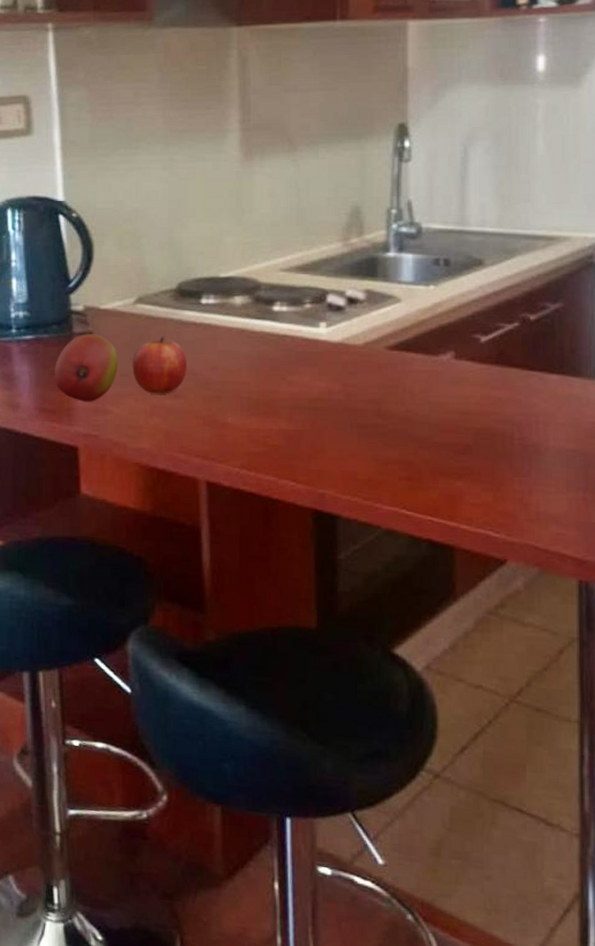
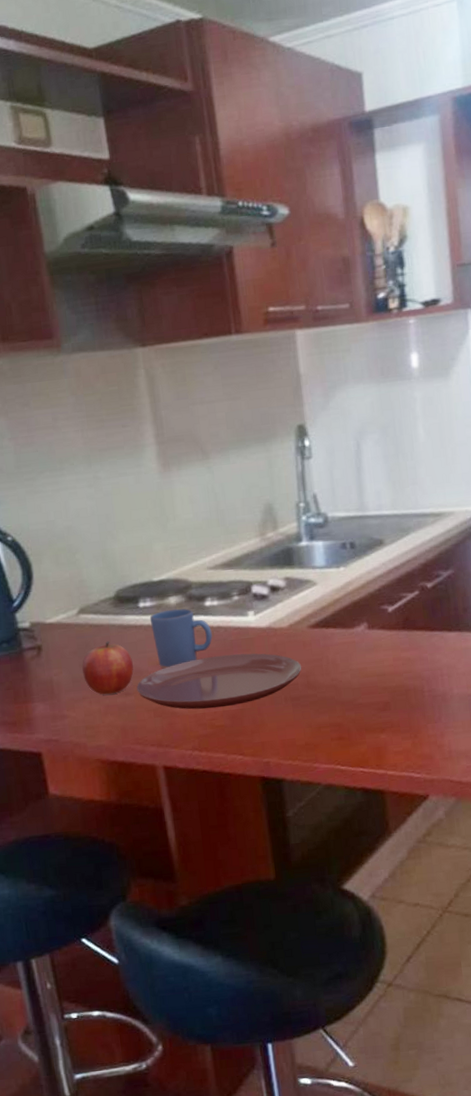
fruit: present [54,334,118,402] -> none [9,647,70,711]
plate: none [188,367,374,425] -> present [136,653,302,710]
mug: none [211,310,277,374] -> present [149,608,213,669]

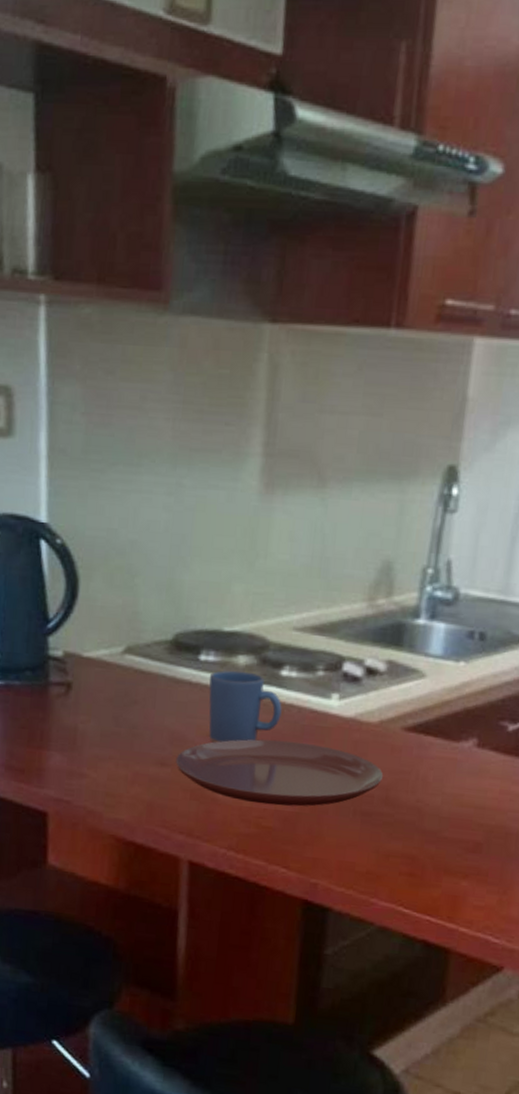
fruit: present [82,641,134,695] -> none [115,694,178,761]

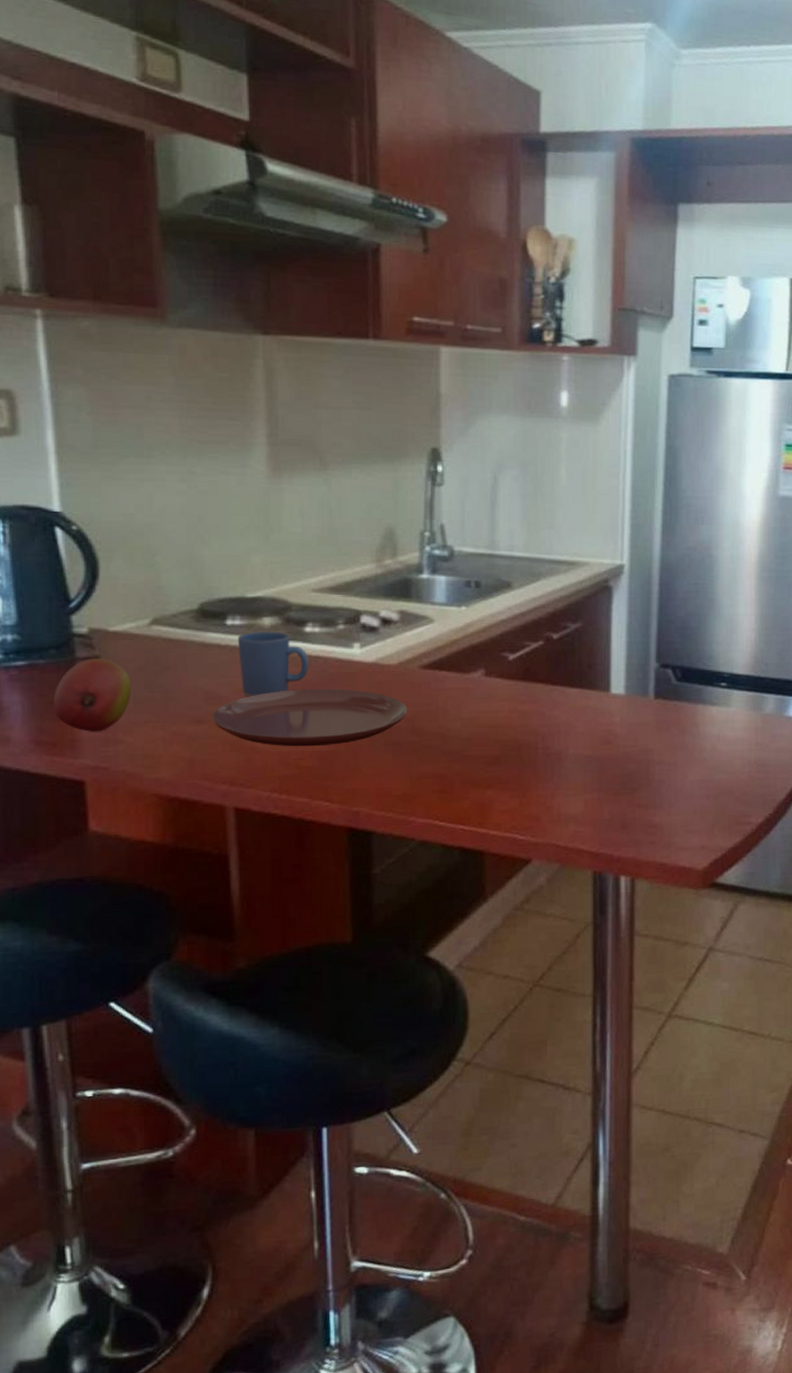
fruit: none [24,684,100,763] -> present [53,658,131,732]

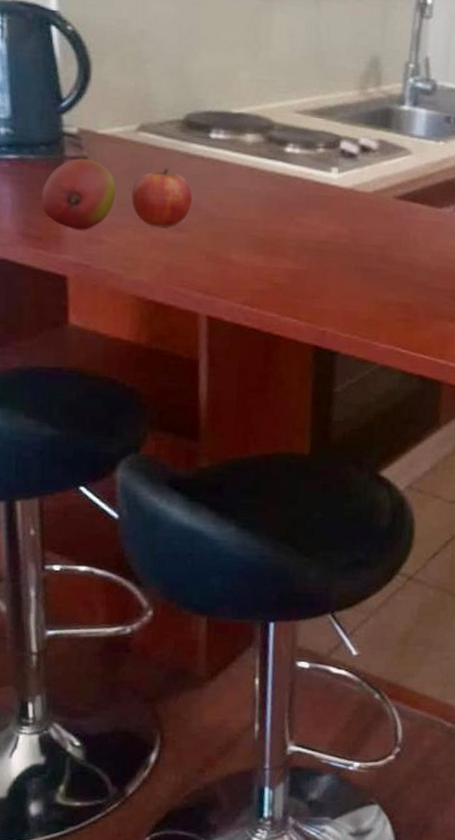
fruit: none [148,659,211,721] -> present [132,168,192,227]
plate: present [212,688,408,747] -> none [191,207,380,265]
mug: present [237,631,309,697] -> none [220,147,288,211]

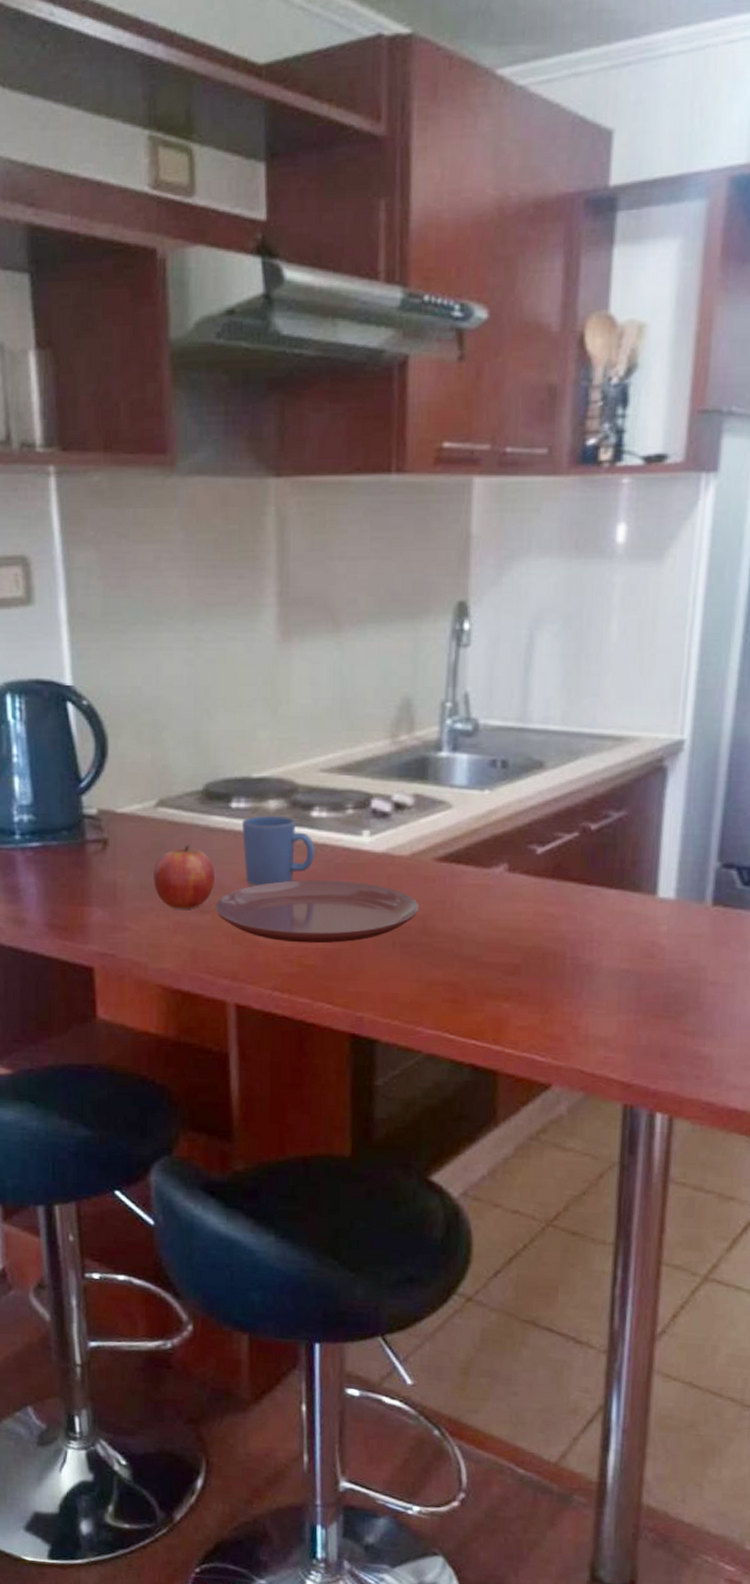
fruit: present [41,158,116,230] -> none [65,841,137,918]
plate: none [191,207,380,265] -> present [215,879,419,944]
mug: none [220,147,288,211] -> present [241,815,315,887]

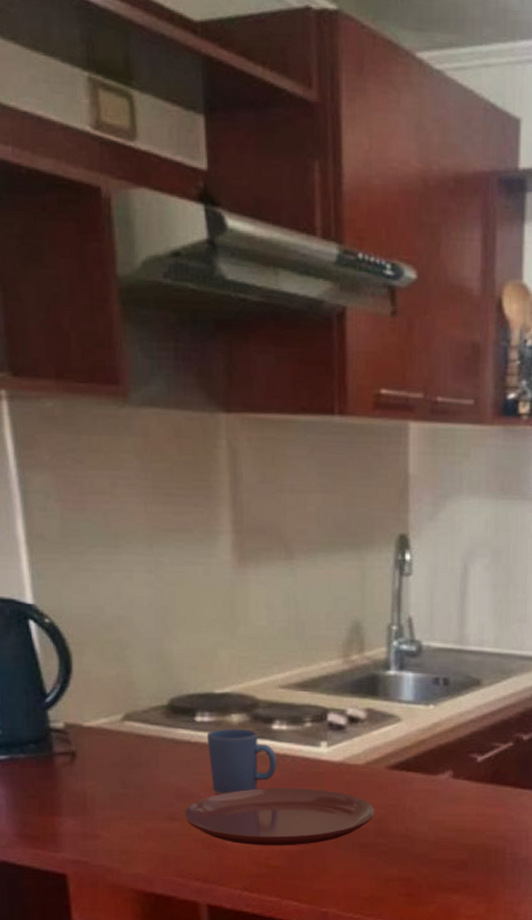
fruit: present [154,844,215,909] -> none [123,756,183,817]

